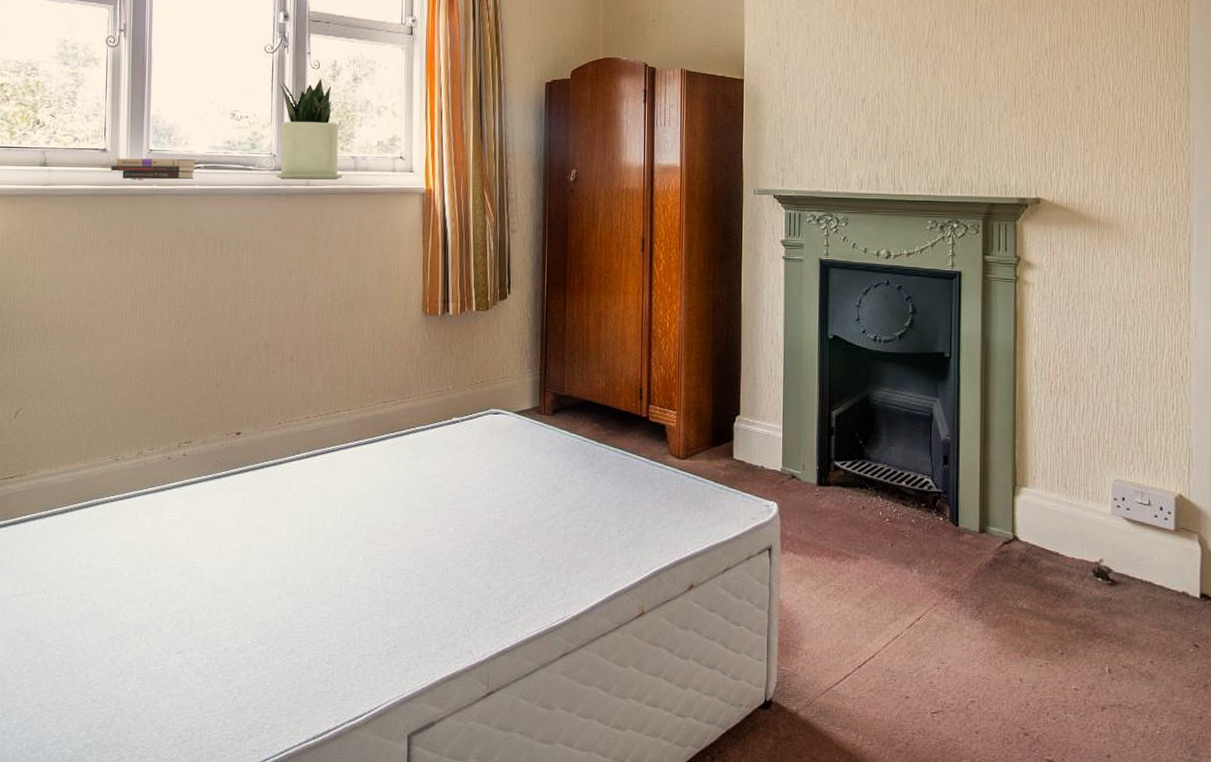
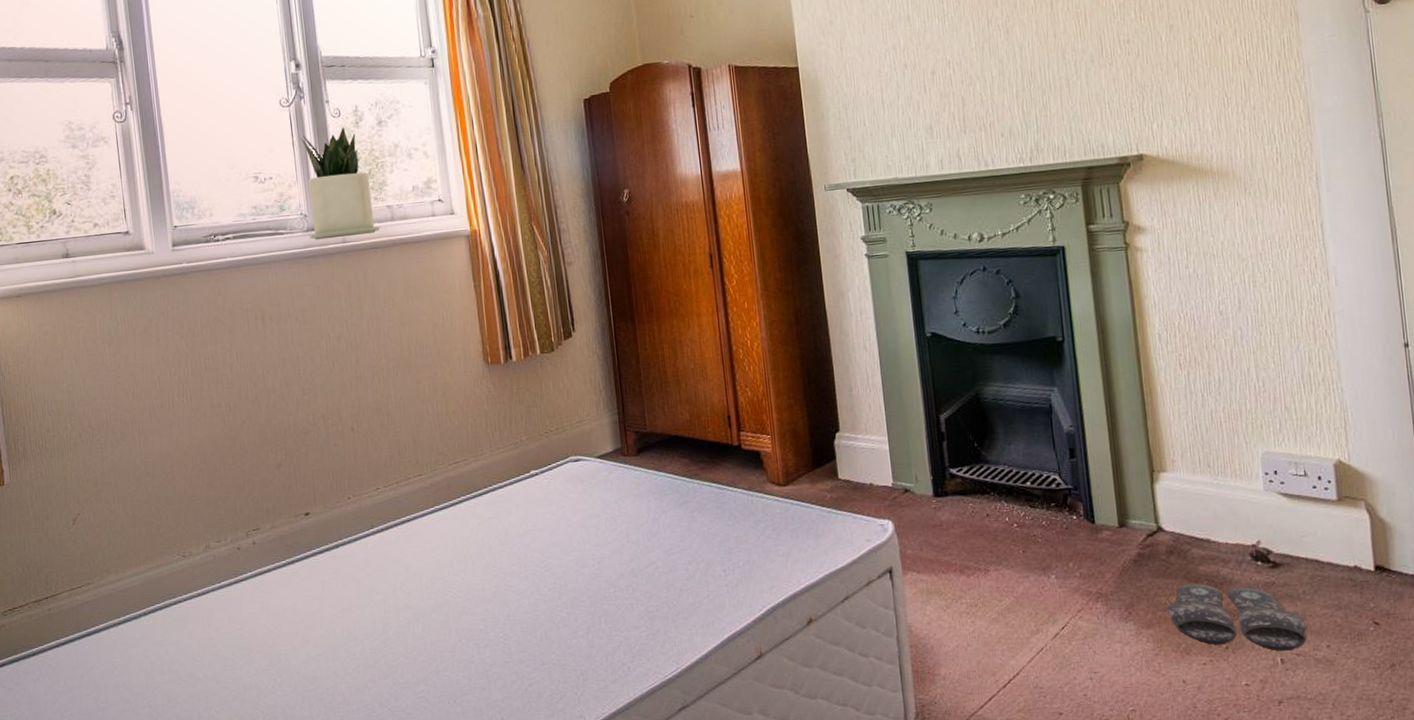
books: present [111,158,195,180] -> none [136,231,224,260]
slippers: none [1012,591,1134,662] -> present [1166,583,1307,651]

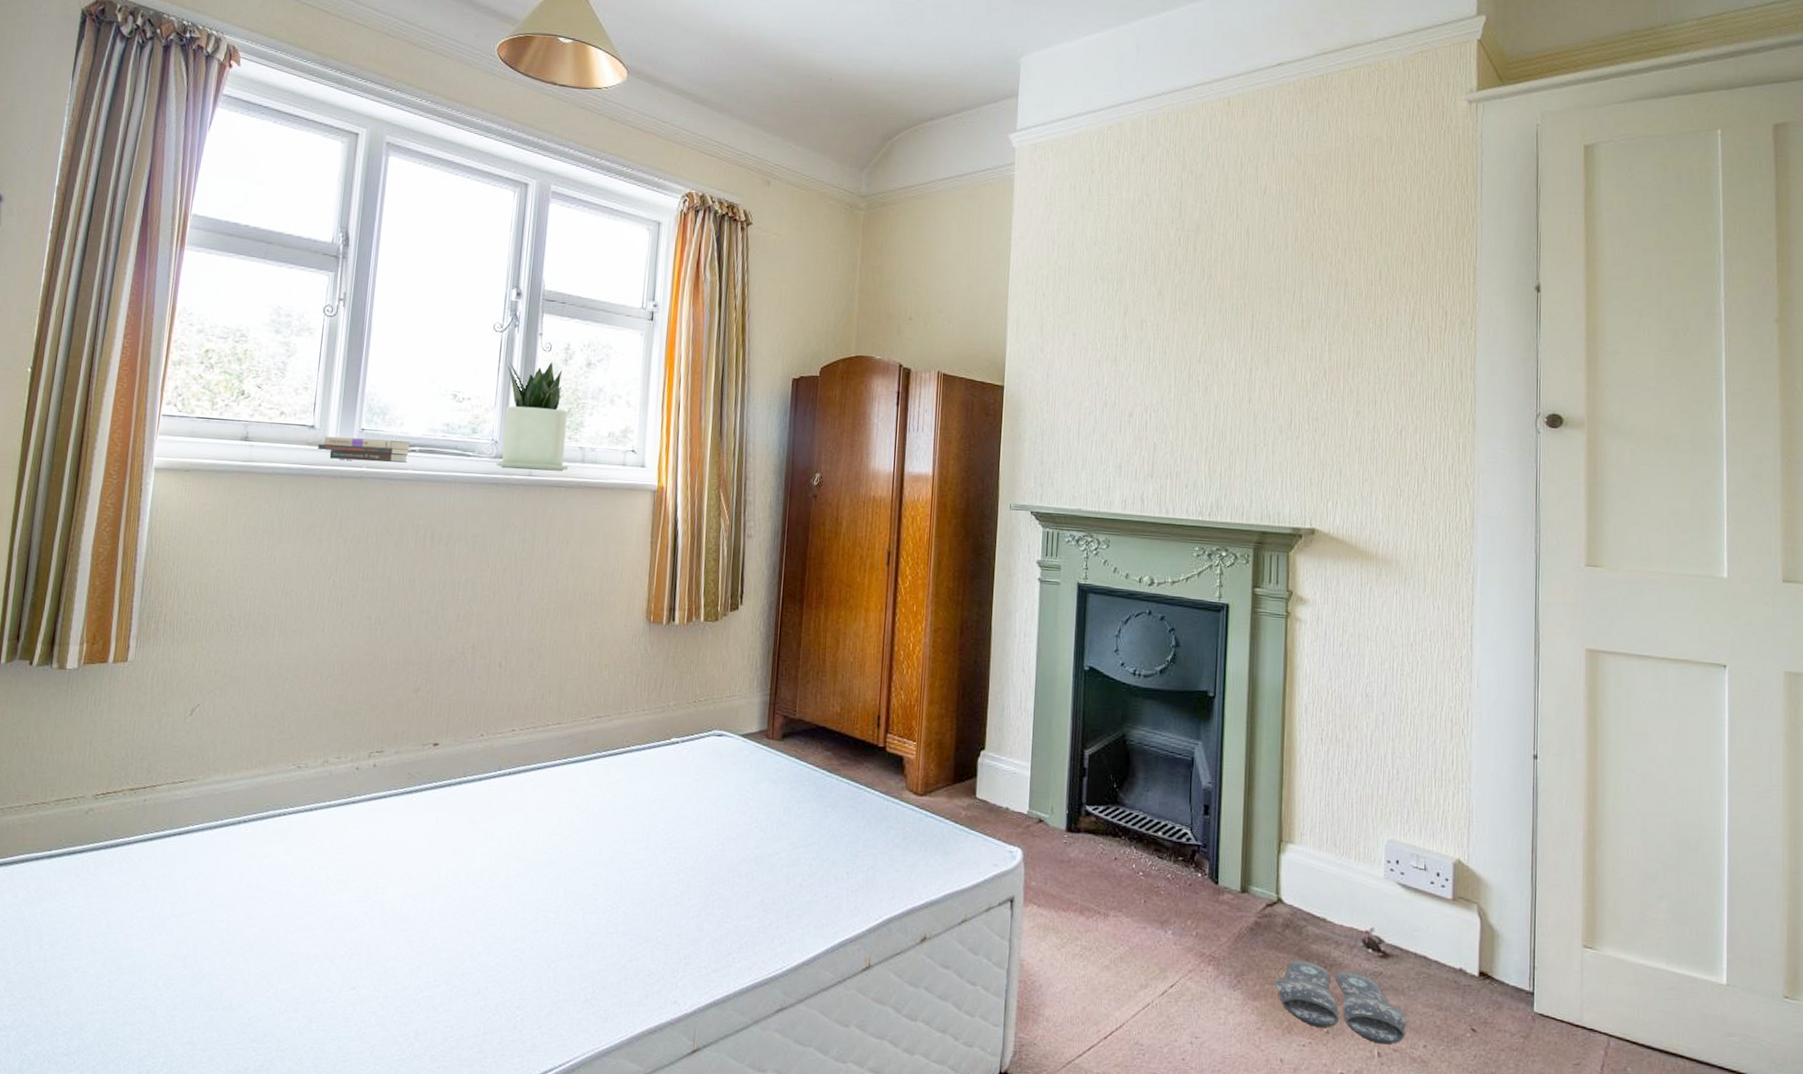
books: none [136,231,224,260] -> present [318,436,410,463]

